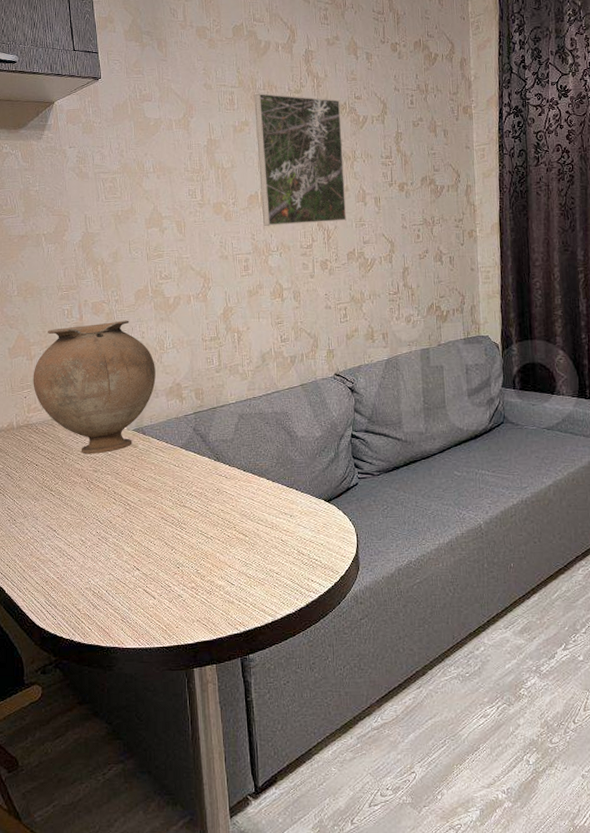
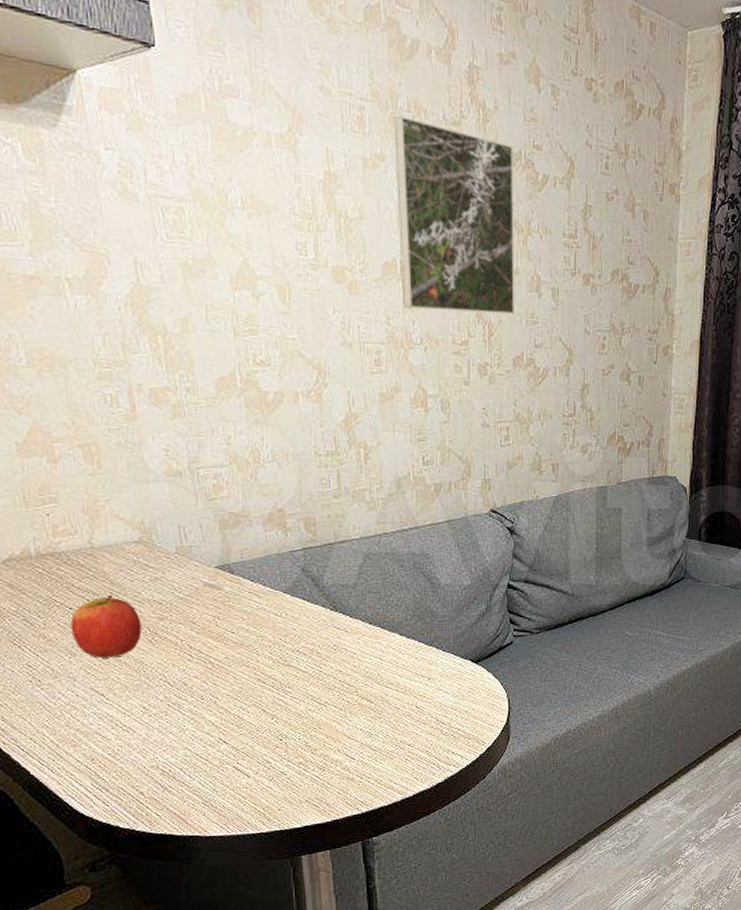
vase: present [33,320,156,455] -> none [58,417,248,597]
apple: none [36,454,82,502] -> present [70,595,142,658]

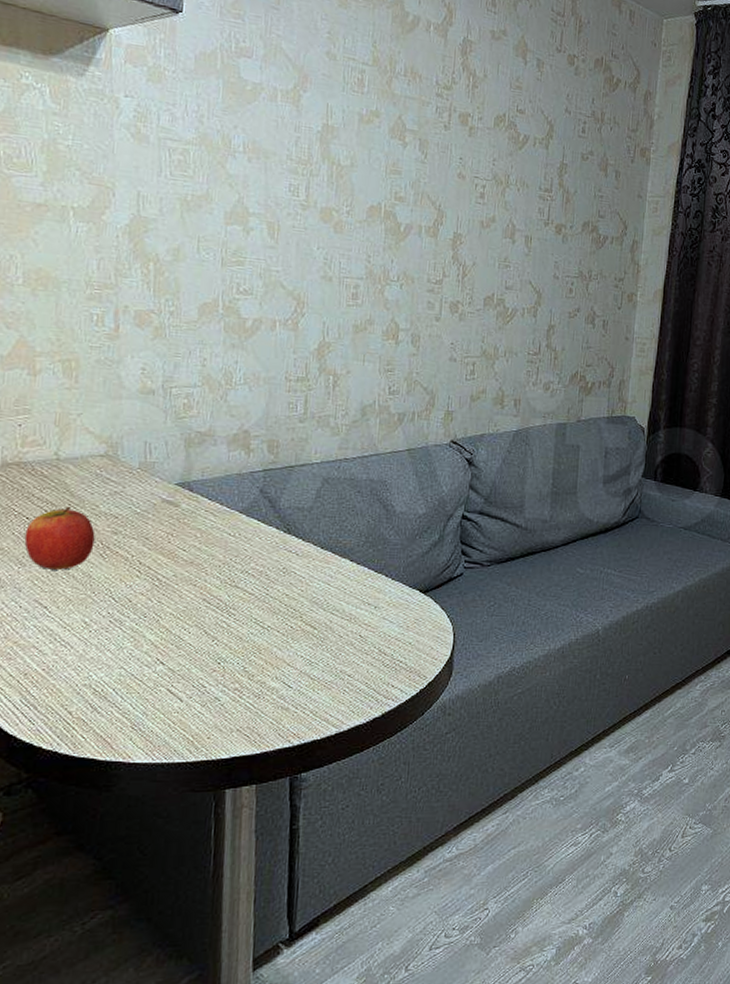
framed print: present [394,115,516,314] -> none [384,79,499,258]

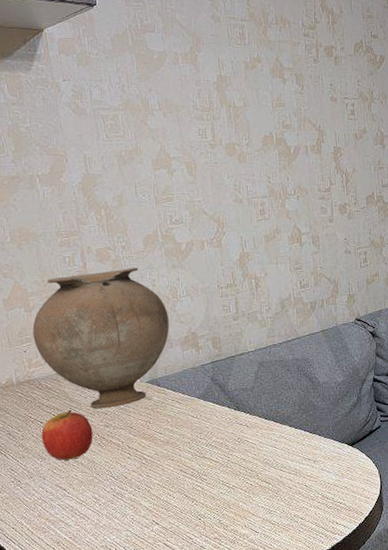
vase: none [33,337,217,511] -> present [32,267,169,409]

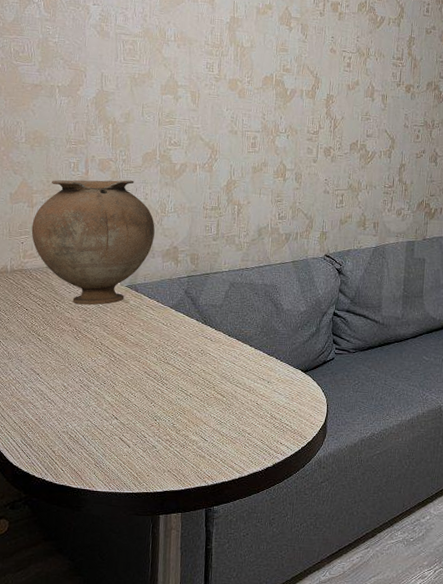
apple: present [41,410,93,460] -> none [24,302,72,347]

